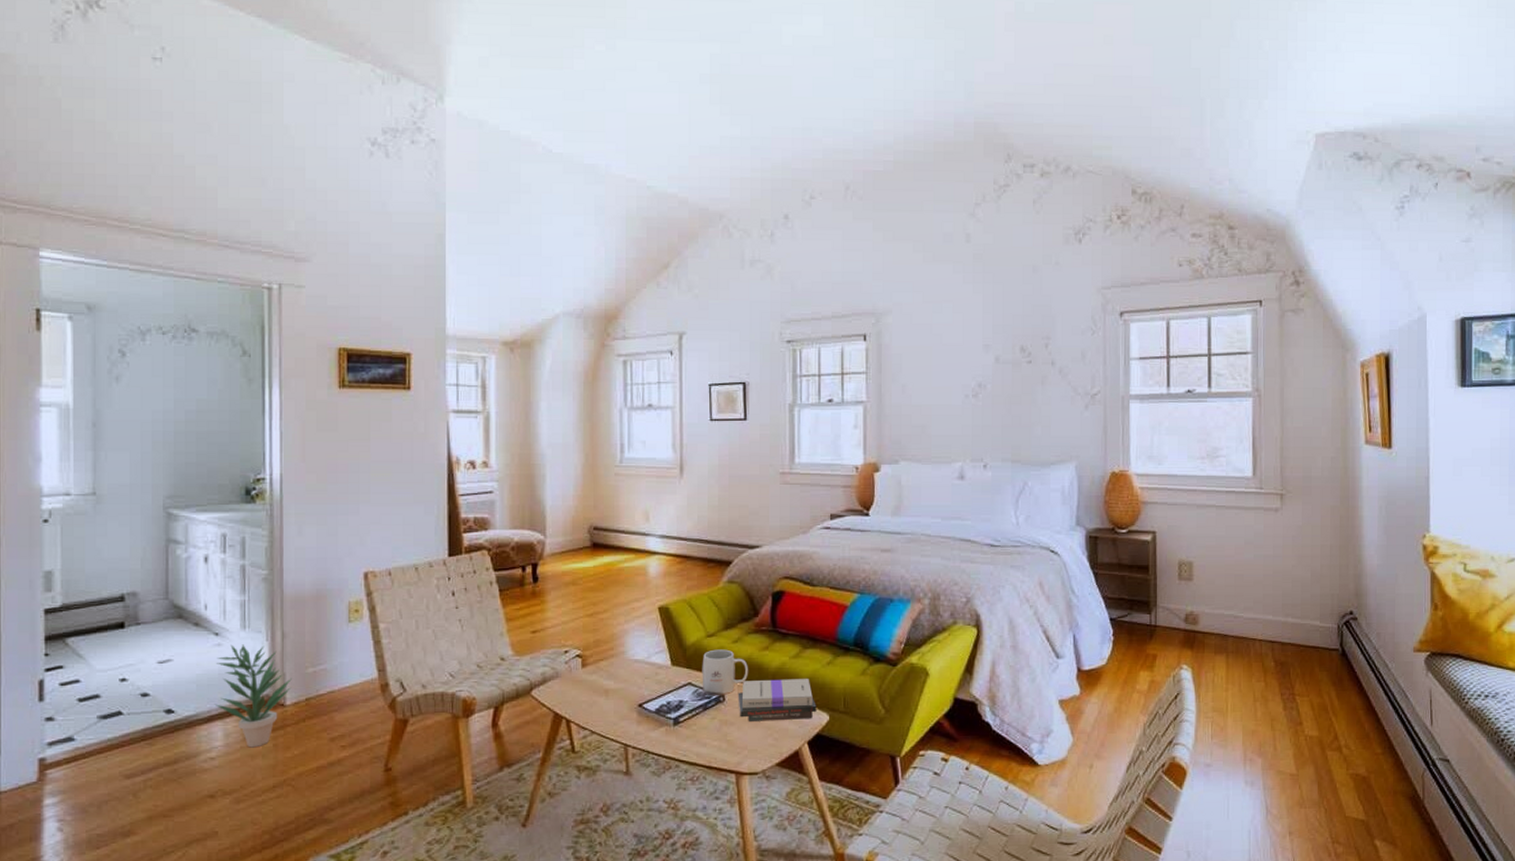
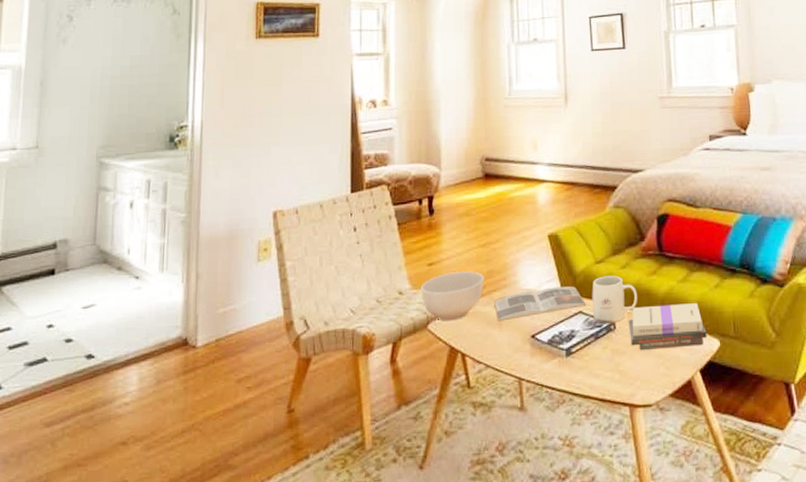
potted plant: present [214,644,292,748] -> none [131,287,204,392]
bowl: none [523,640,592,688] -> present [420,271,485,321]
magazine: none [599,658,695,690] -> present [493,286,586,322]

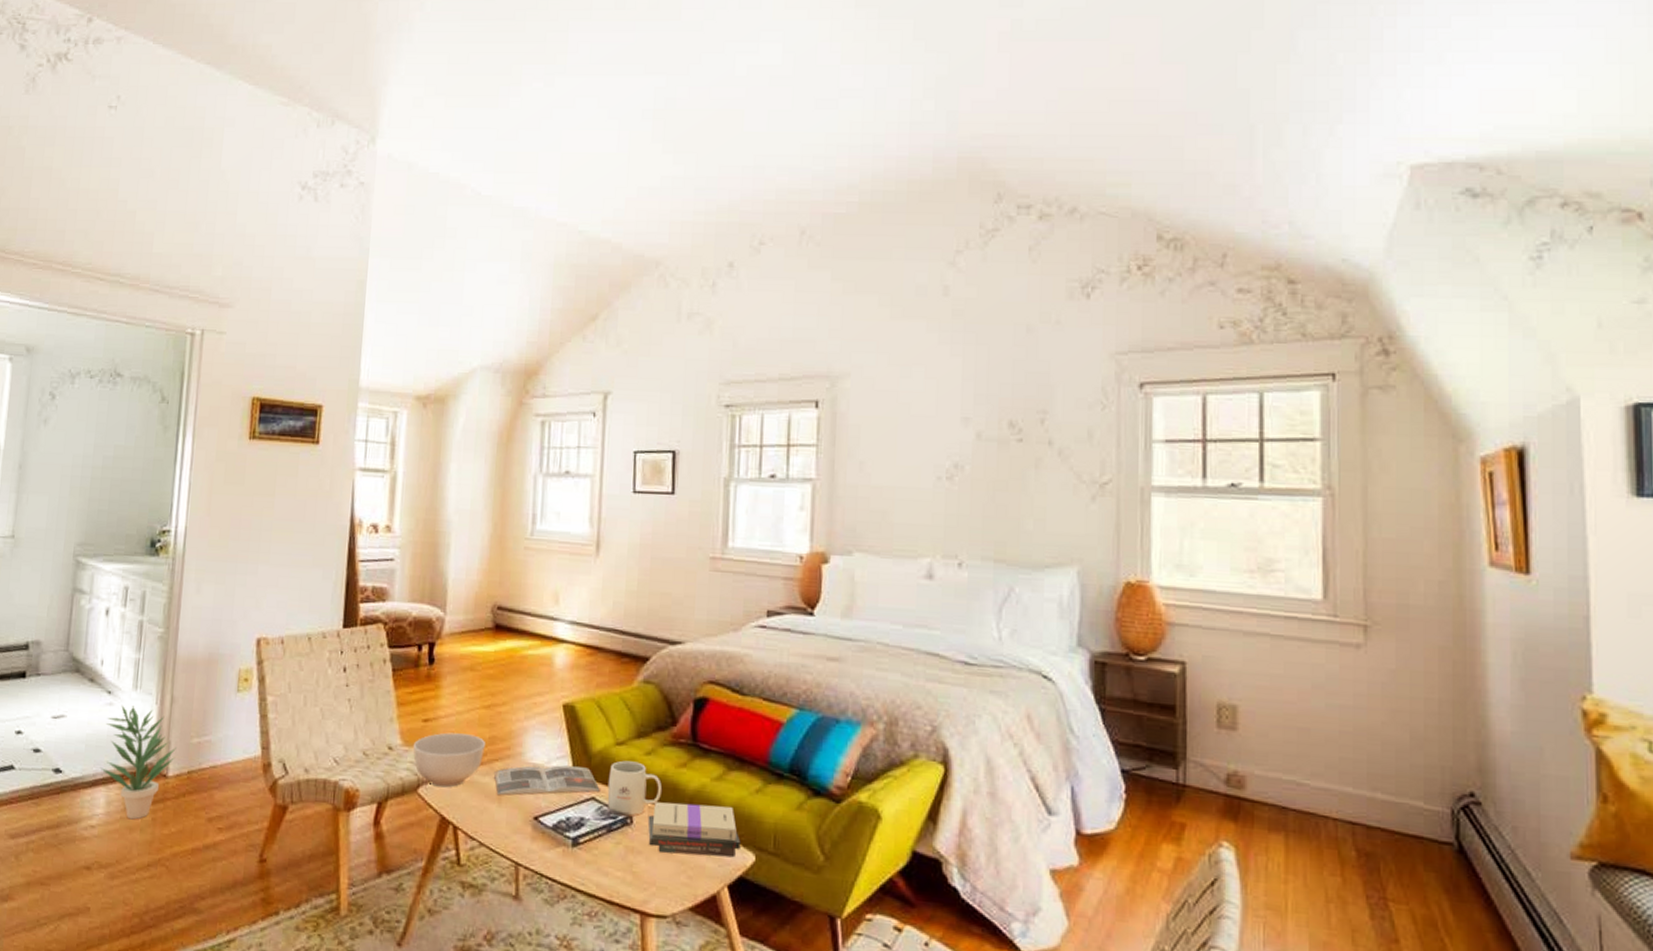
potted plant: none [131,287,204,392] -> present [100,705,176,820]

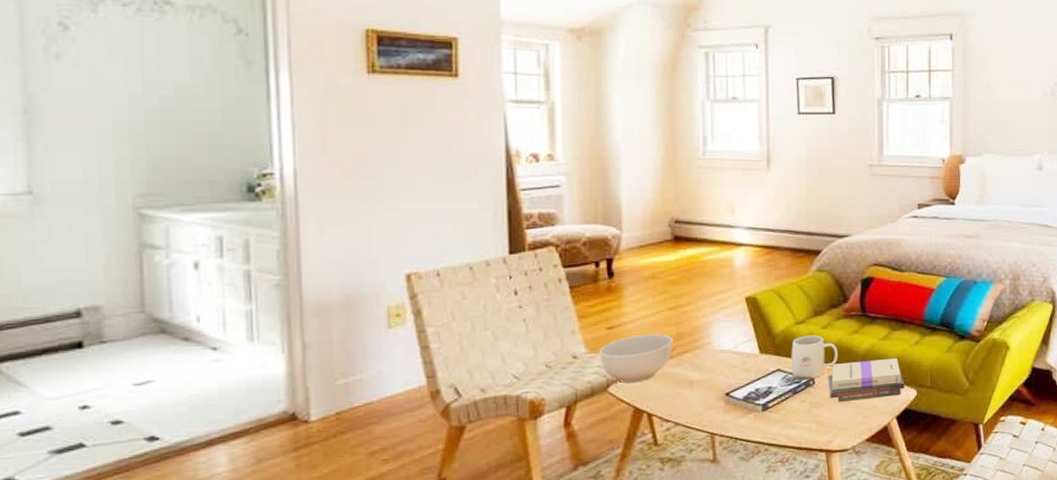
potted plant: present [100,705,176,820] -> none [214,358,317,471]
magazine: present [493,765,600,796] -> none [683,346,784,382]

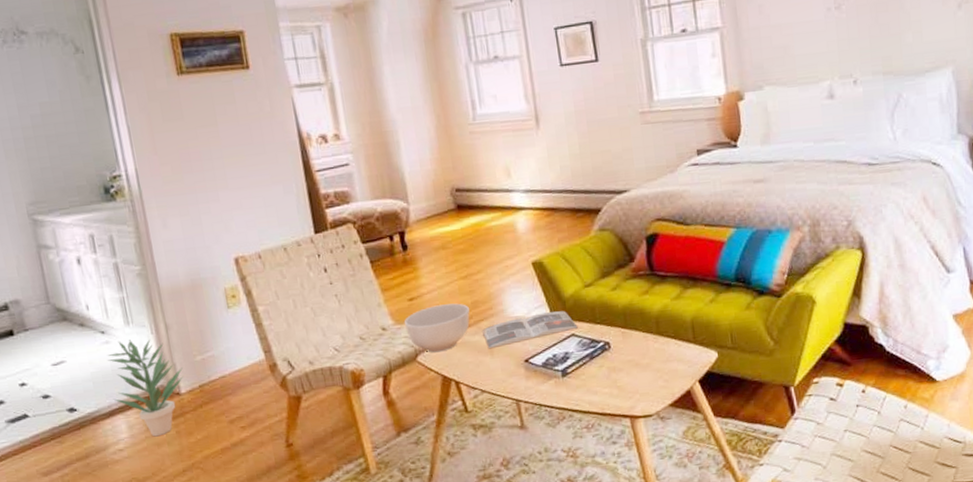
potted plant: none [214,358,317,471] -> present [107,339,183,437]
magazine: none [683,346,784,382] -> present [481,311,578,349]
mug: present [791,335,839,381] -> none [583,297,632,345]
books: present [827,358,905,402] -> none [622,318,704,366]

